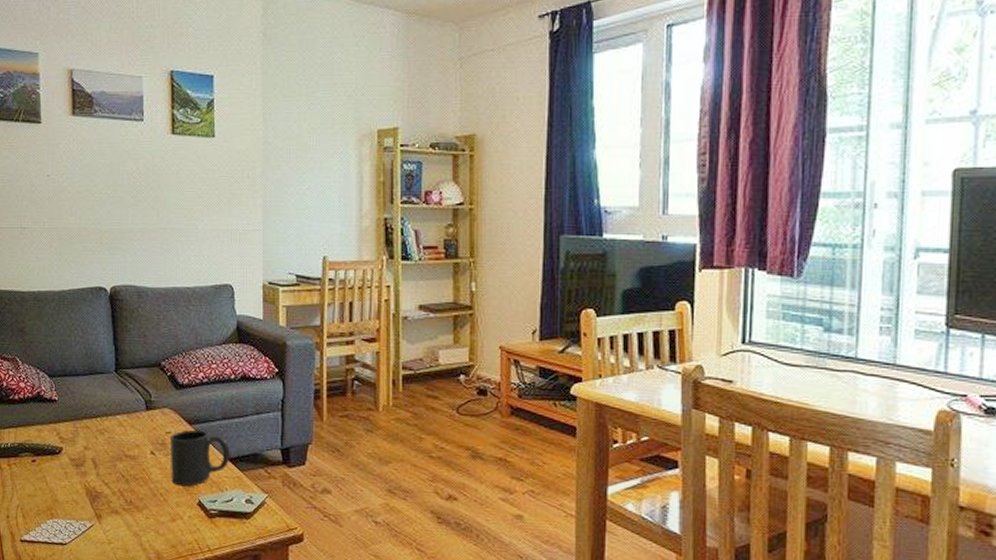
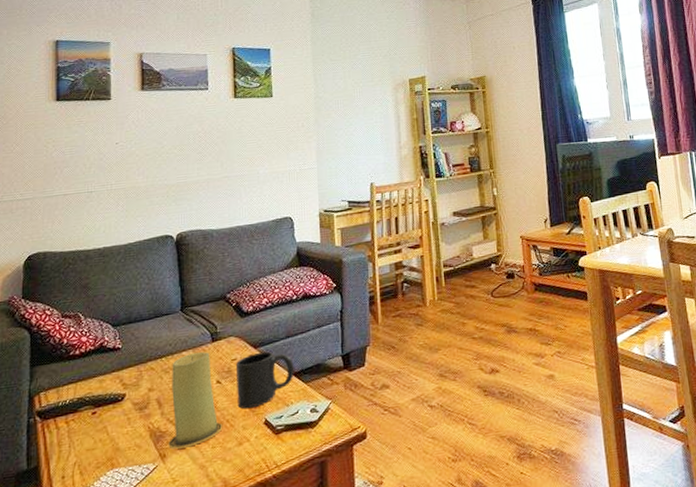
candle: none [104,418,157,513] -> present [168,352,223,449]

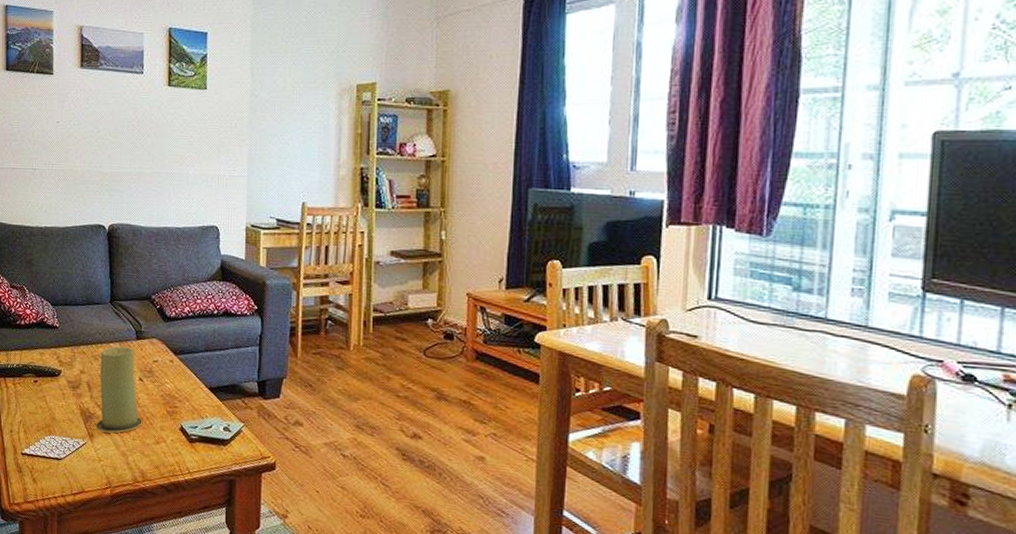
mug: present [235,351,294,409] -> none [156,359,211,412]

